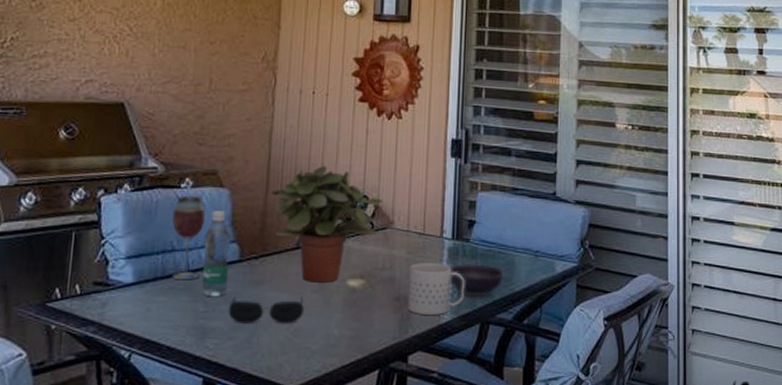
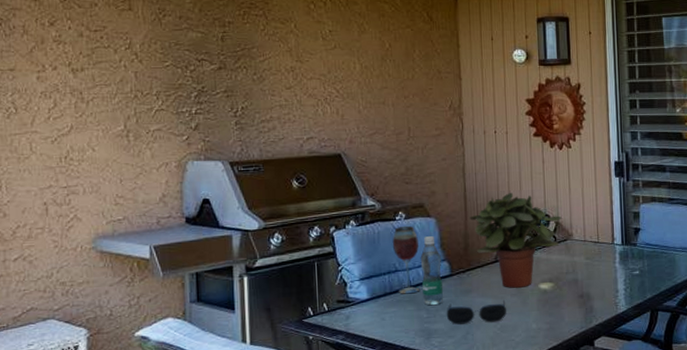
mug: present [407,263,465,316] -> none [588,265,636,308]
bowl: present [450,262,504,297] -> none [622,262,667,290]

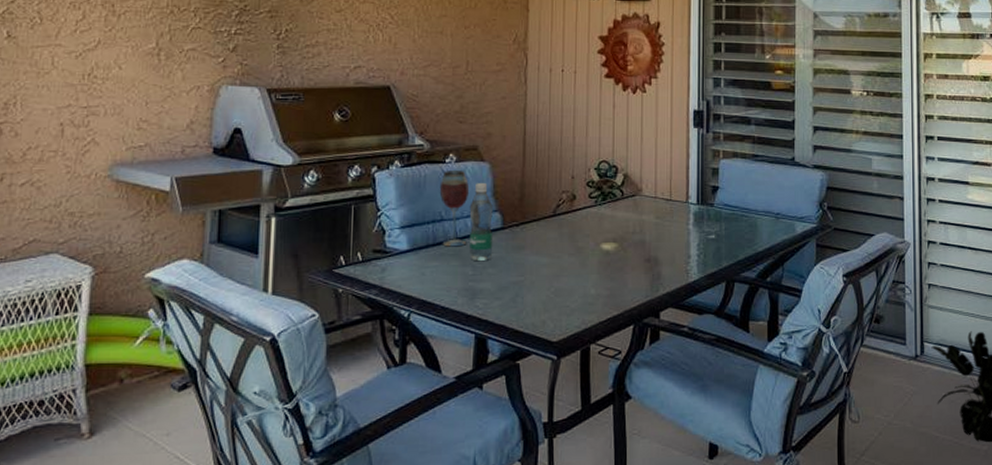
sunglasses: present [446,299,506,325] -> none [494,259,562,285]
potted plant: present [470,193,562,288] -> none [528,139,631,247]

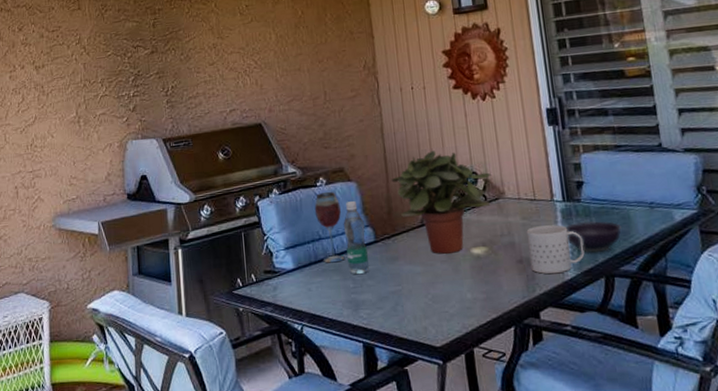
potted plant: none [528,139,631,247] -> present [391,151,491,254]
mug: none [658,227,711,275] -> present [526,225,585,275]
bowl: none [696,225,747,257] -> present [566,221,621,253]

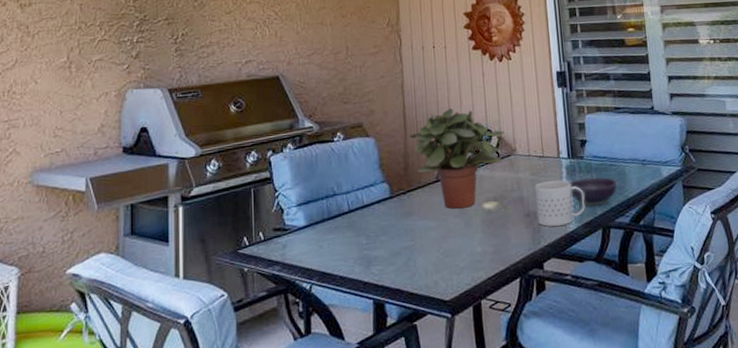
wineglass: present [314,192,345,263] -> none [330,147,359,220]
bottle: present [343,201,370,275] -> none [359,157,384,231]

